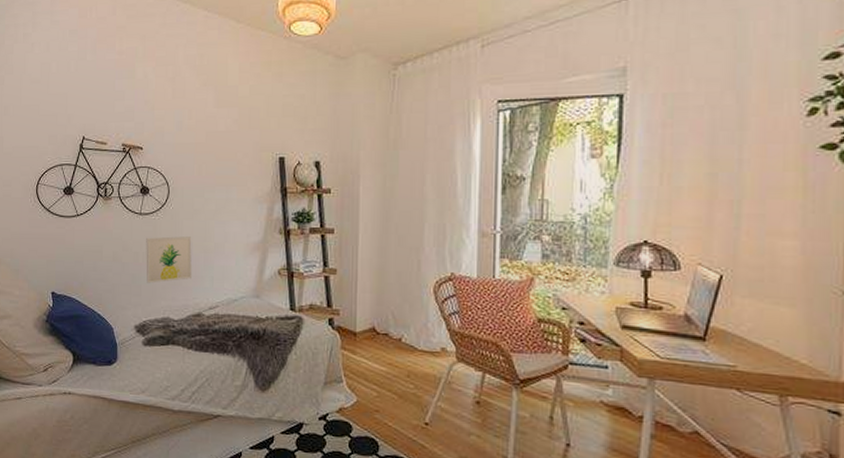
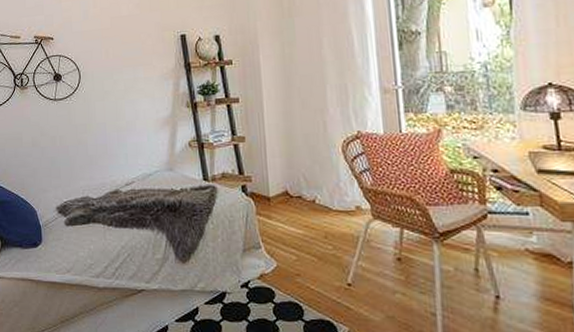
wall art: present [146,236,192,284] -> none [62,117,107,165]

